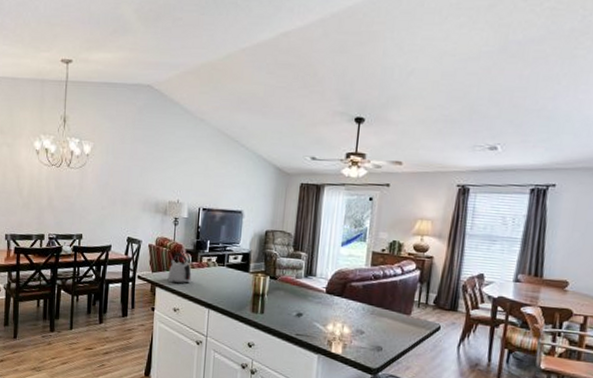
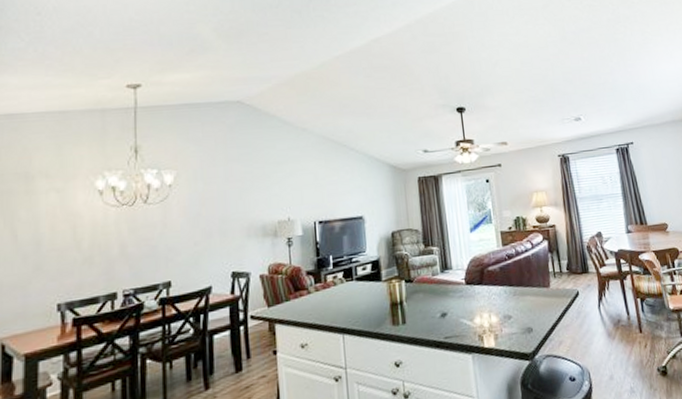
kettle: present [167,253,193,284] -> none [288,277,319,315]

